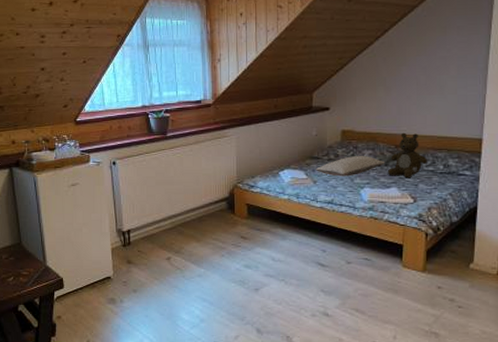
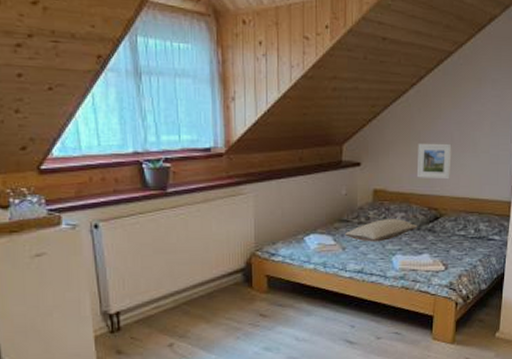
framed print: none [383,87,418,120] -> present [416,143,452,180]
teddy bear: present [388,132,428,178] -> none [420,193,460,244]

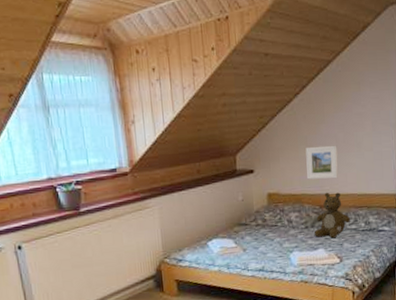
pillow: present [344,219,418,242] -> none [244,218,312,242]
teddy bear: none [420,193,460,244] -> present [315,192,351,239]

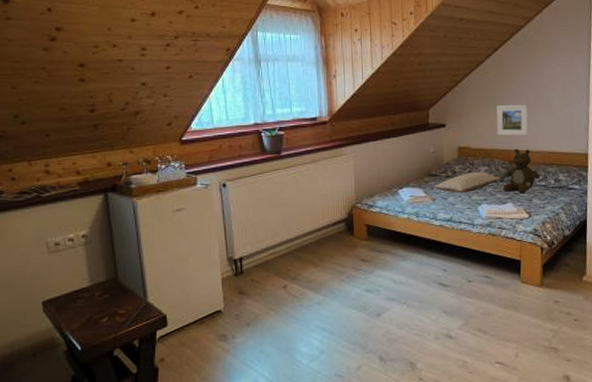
pillow: none [244,218,312,242] -> present [433,172,501,194]

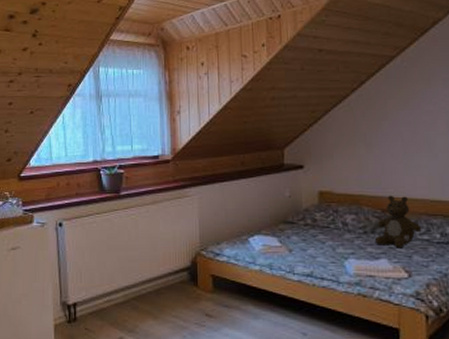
pillow: present [433,172,501,194] -> none [290,221,372,245]
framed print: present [496,104,529,136] -> none [364,144,405,181]

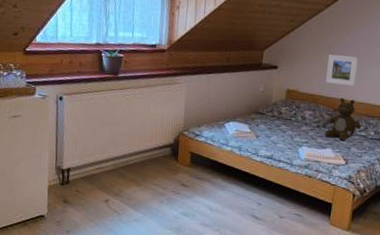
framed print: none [364,144,405,181] -> present [325,54,359,87]

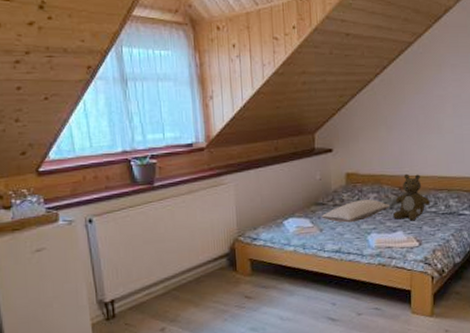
pillow: none [259,115,324,134] -> present [321,199,391,223]
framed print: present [325,54,359,87] -> none [385,126,419,161]

